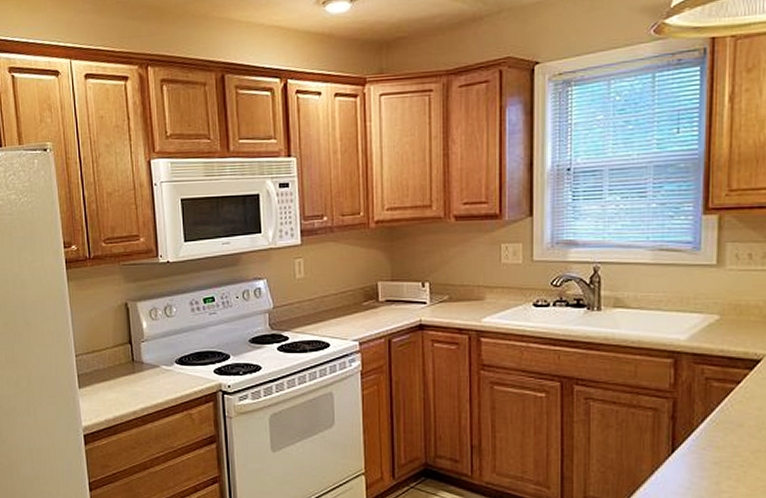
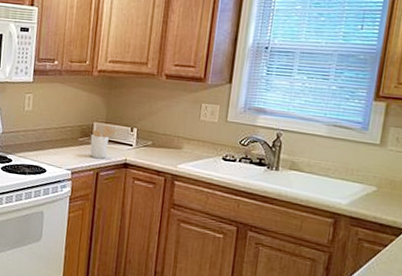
utensil holder: none [376,283,406,322] -> present [90,125,117,159]

